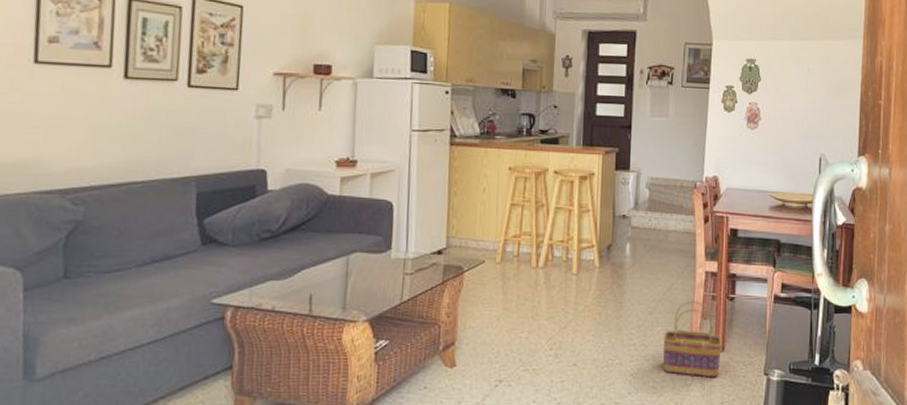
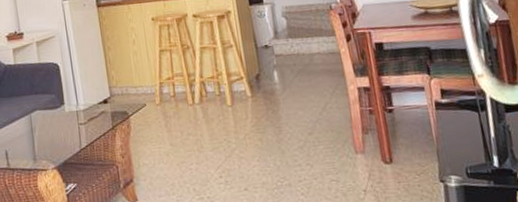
basket: present [663,301,722,378] -> none [327,117,392,190]

